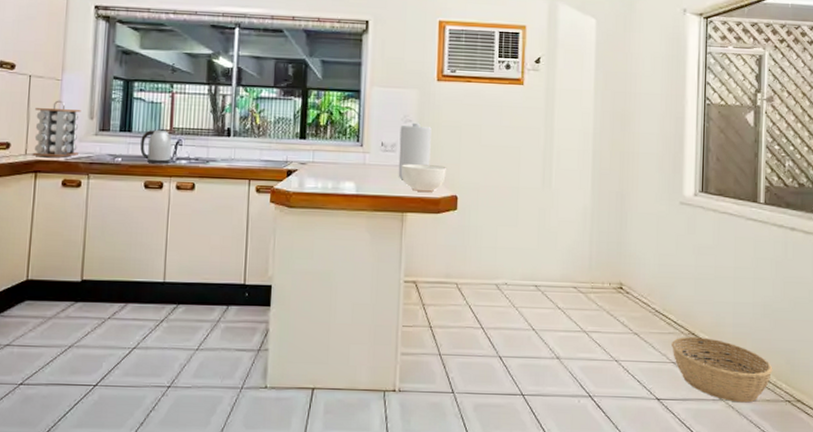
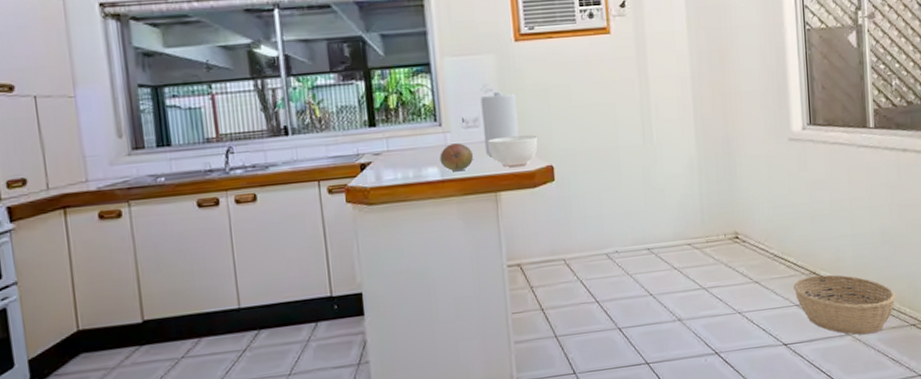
spice rack: present [32,100,81,158] -> none [49,120,112,190]
kettle: present [140,129,173,164] -> none [184,138,224,179]
fruit: none [357,163,387,189] -> present [440,143,473,172]

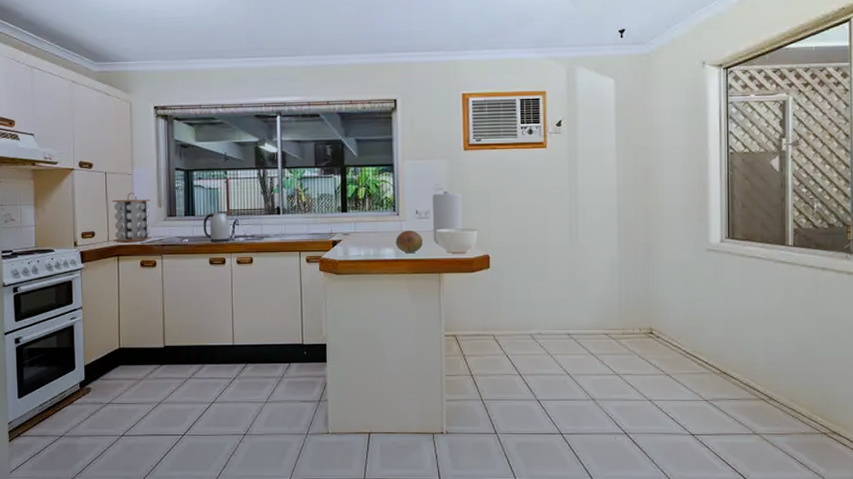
spice rack: none [49,120,112,190] -> present [112,192,152,243]
kettle: none [184,138,224,179] -> present [203,212,231,243]
basket: present [794,274,896,335] -> none [704,376,807,436]

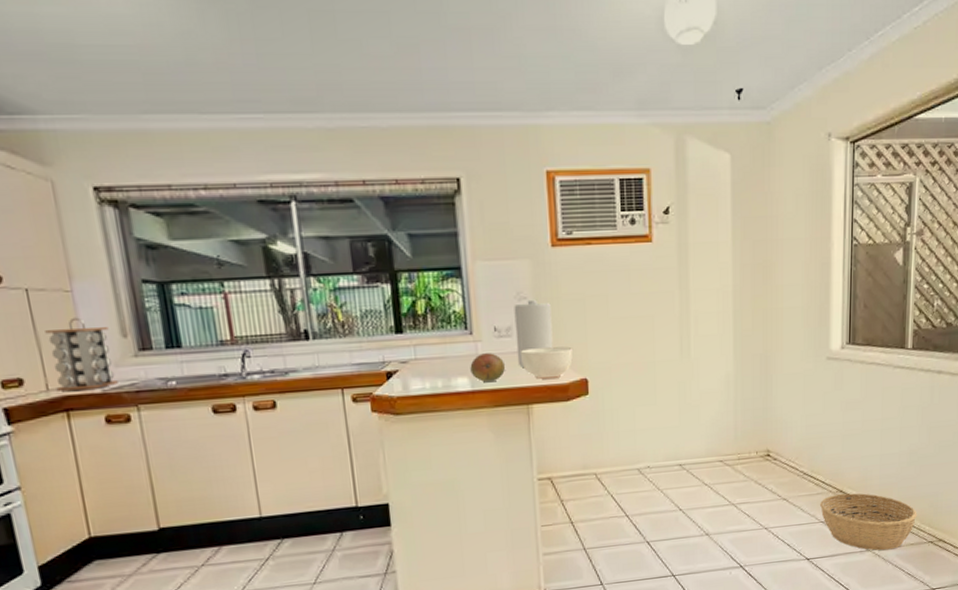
kettle: present [203,212,231,243] -> none [195,340,241,384]
basket: none [704,376,807,436] -> present [820,493,917,551]

